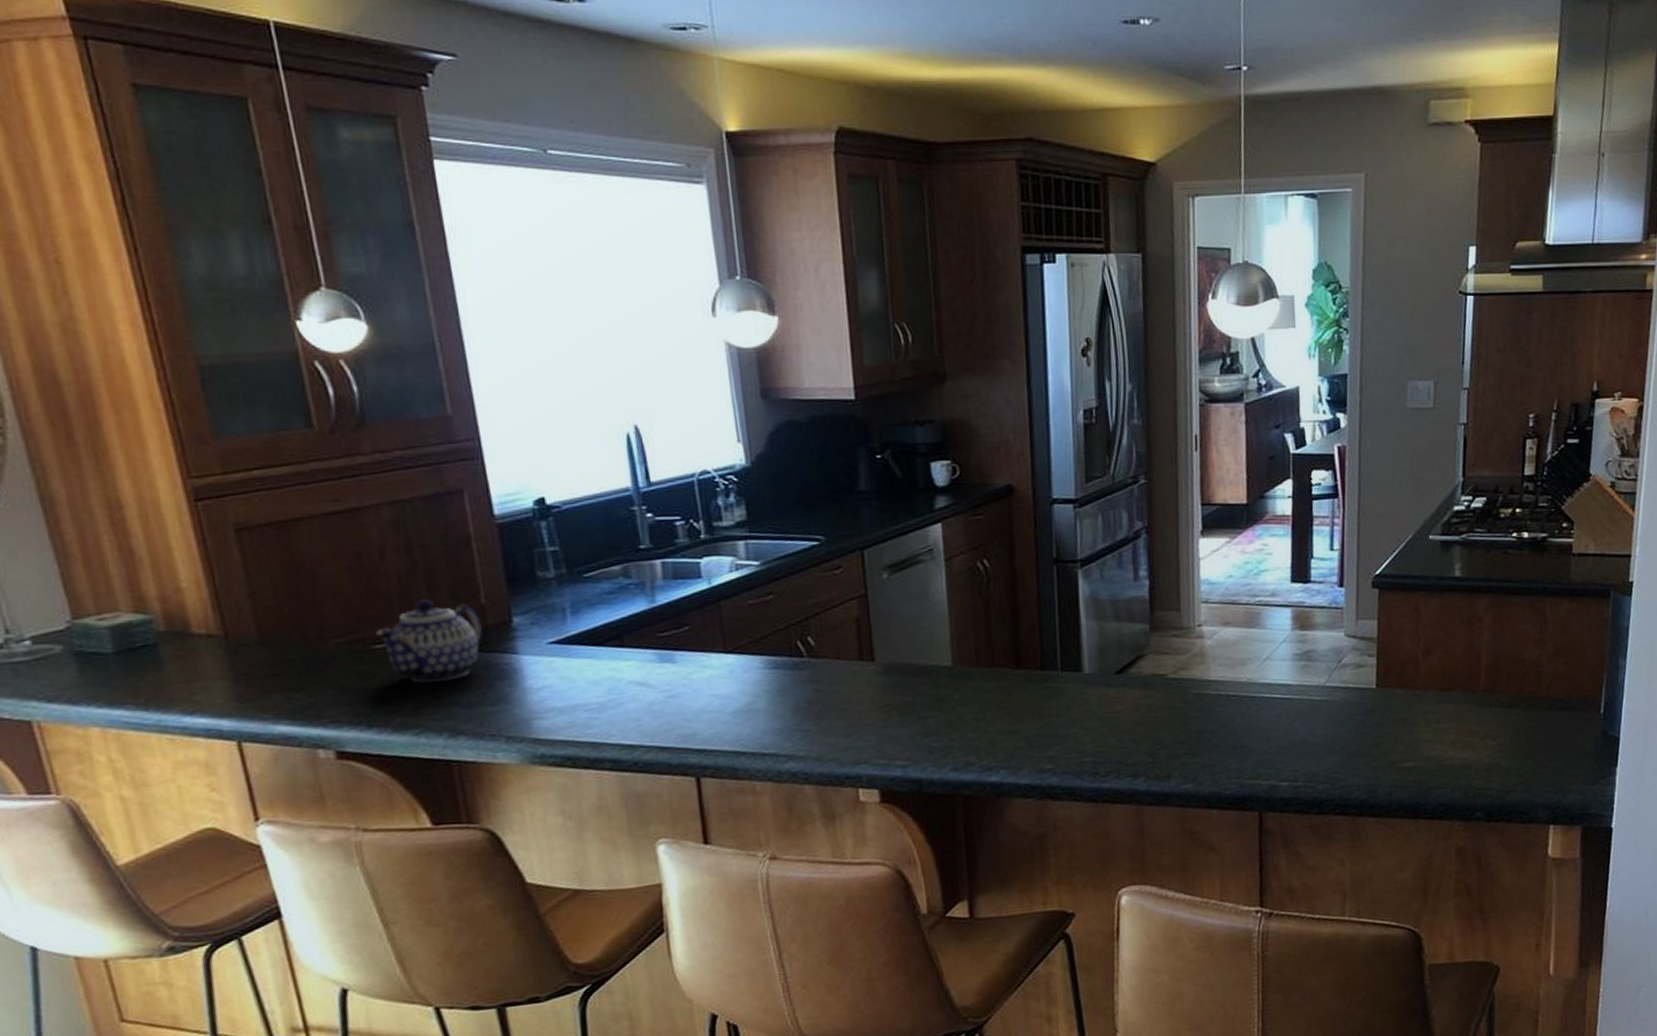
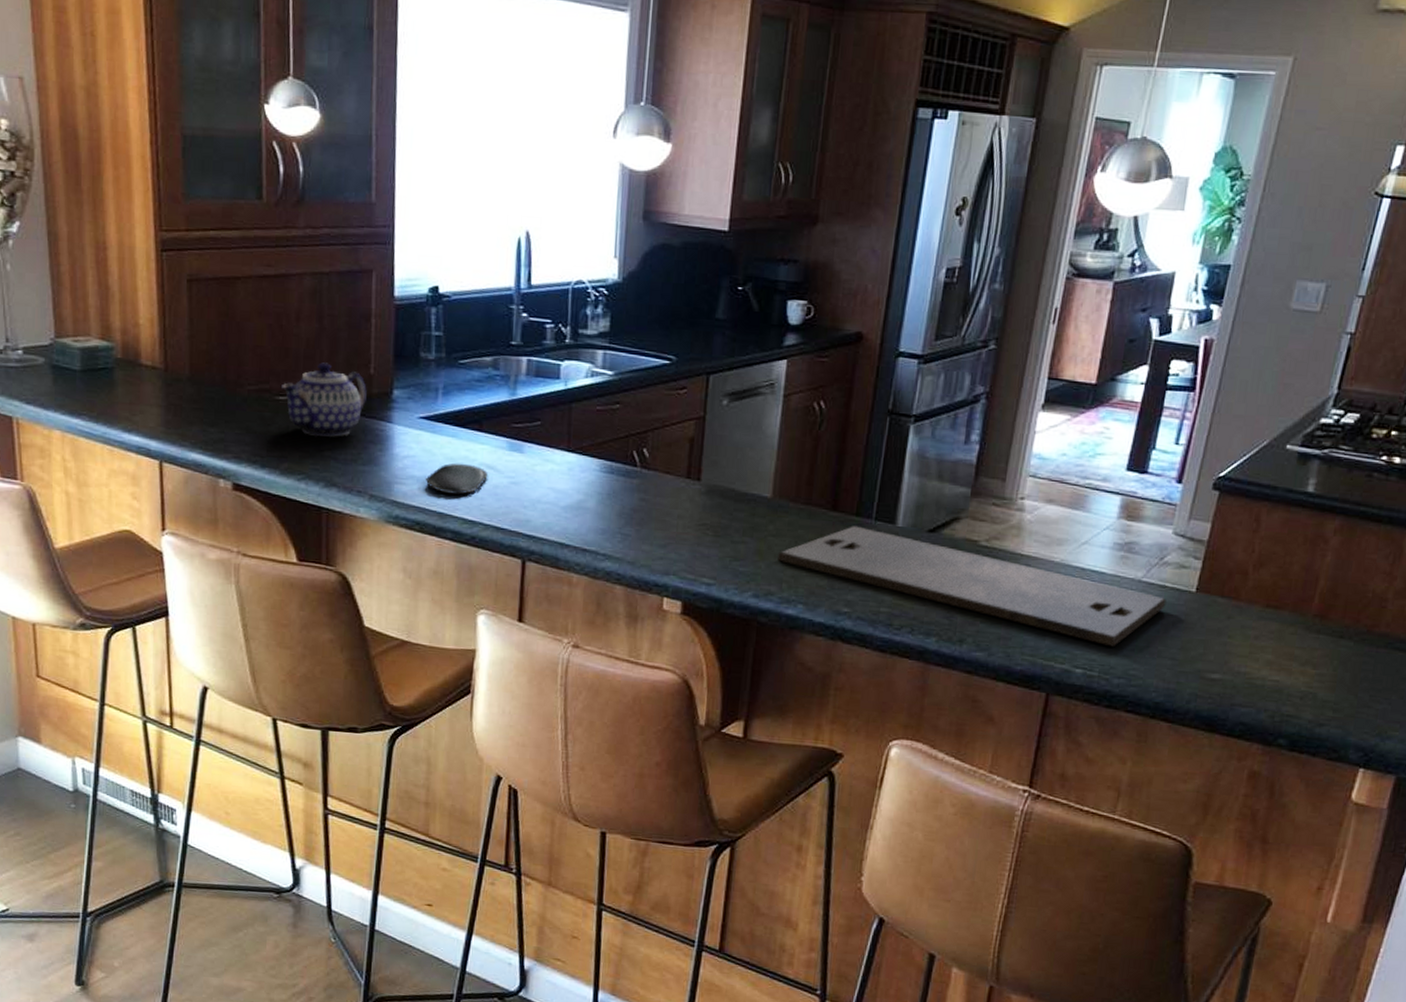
oval tray: none [569,684,640,721] -> present [426,462,488,495]
cutting board: none [970,680,1352,755] -> present [778,526,1167,647]

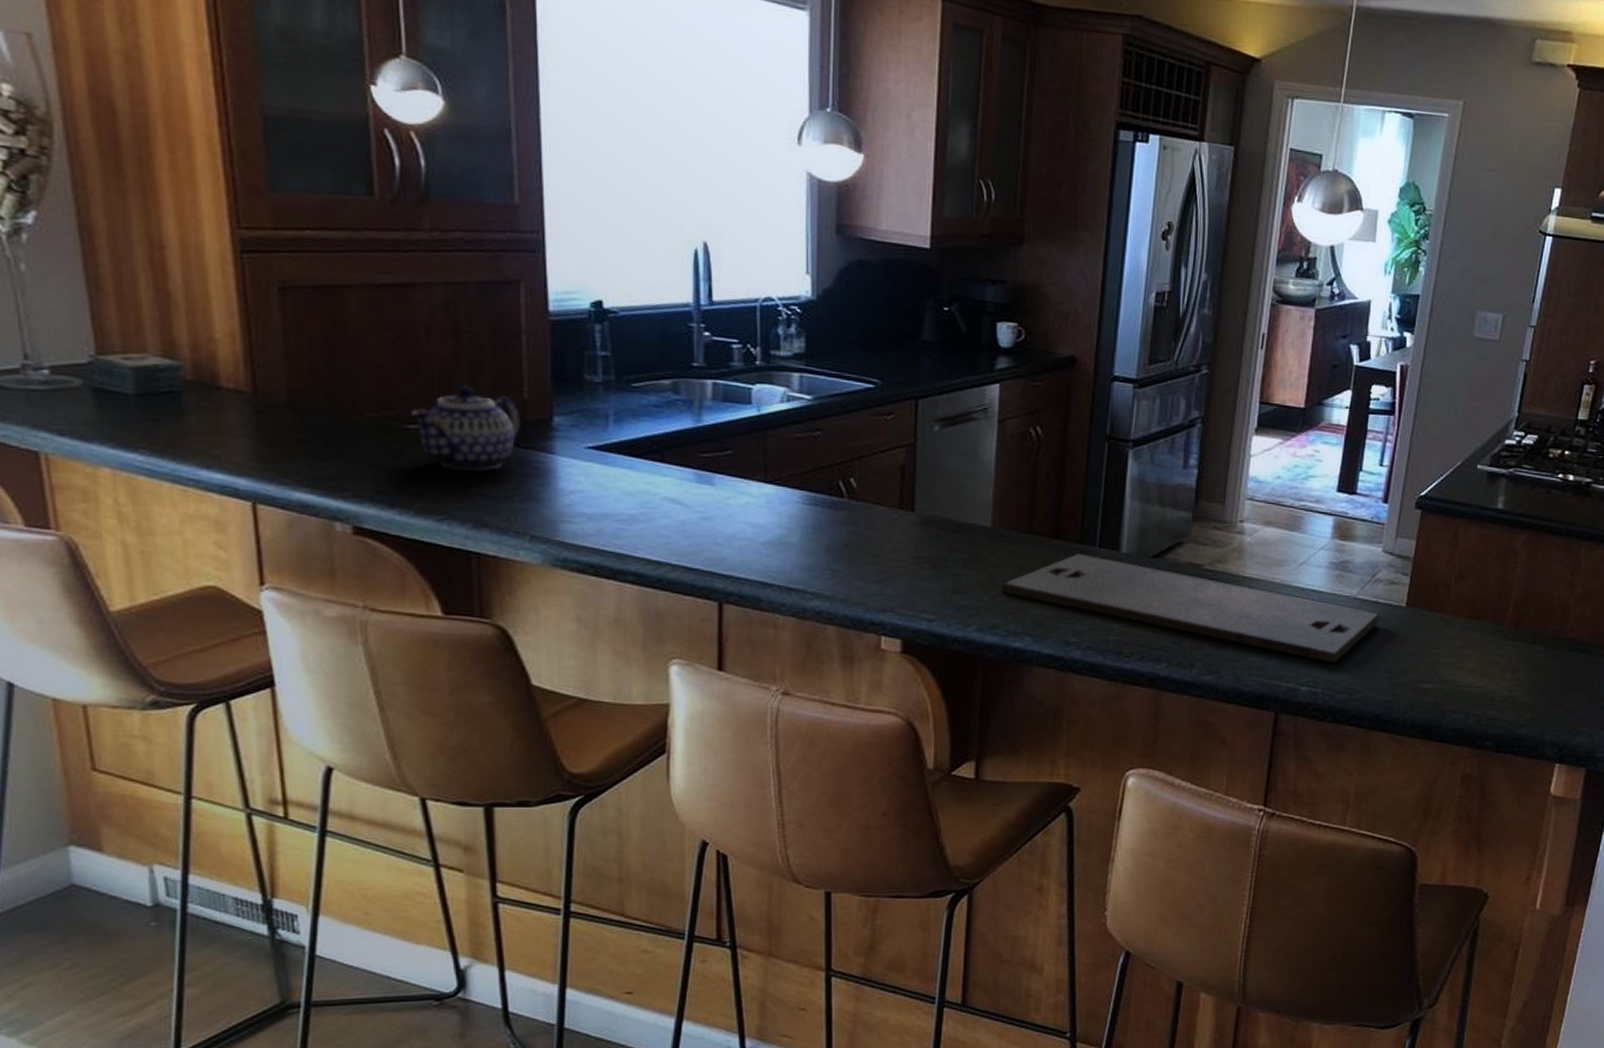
oval tray: present [426,462,488,495] -> none [599,497,673,533]

